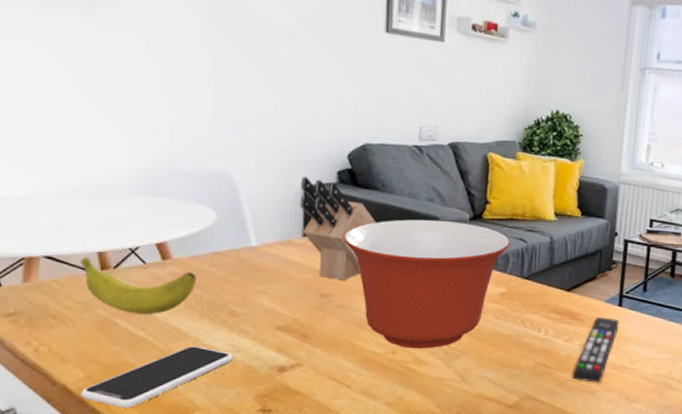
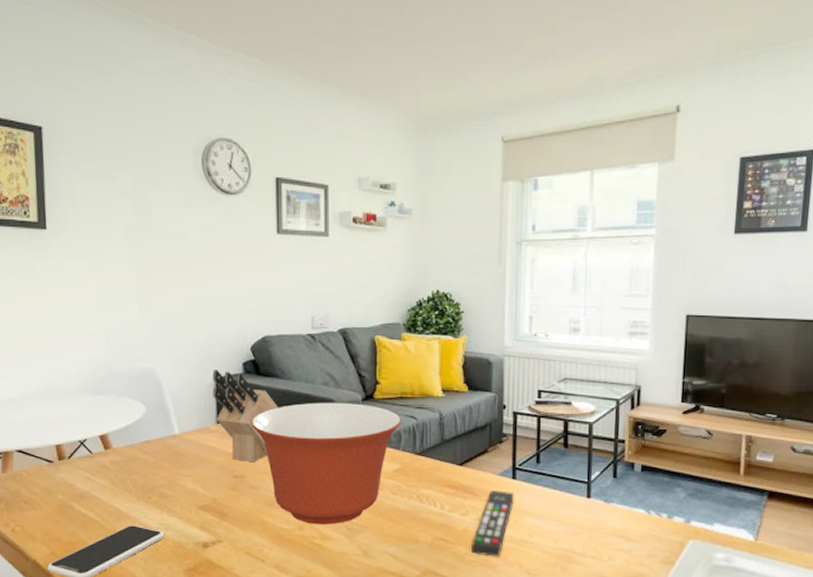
banana: present [80,257,197,314] -> none [43,450,133,498]

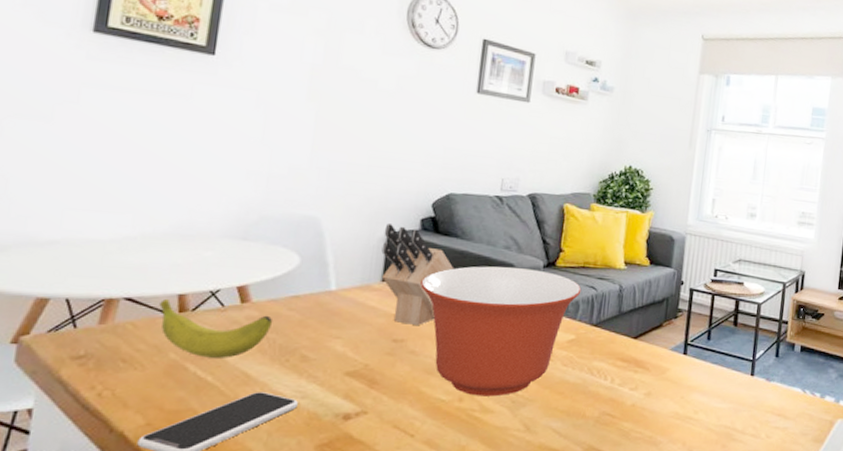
banana: none [43,450,133,498] -> present [159,299,273,358]
remote control: present [470,490,514,556] -> none [636,365,684,433]

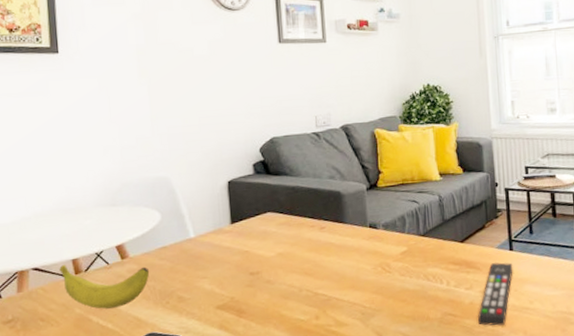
knife block: present [381,224,454,326] -> none [224,173,289,259]
mixing bowl: present [420,266,582,397] -> none [263,193,405,313]
remote control: none [636,365,684,433] -> present [477,262,513,326]

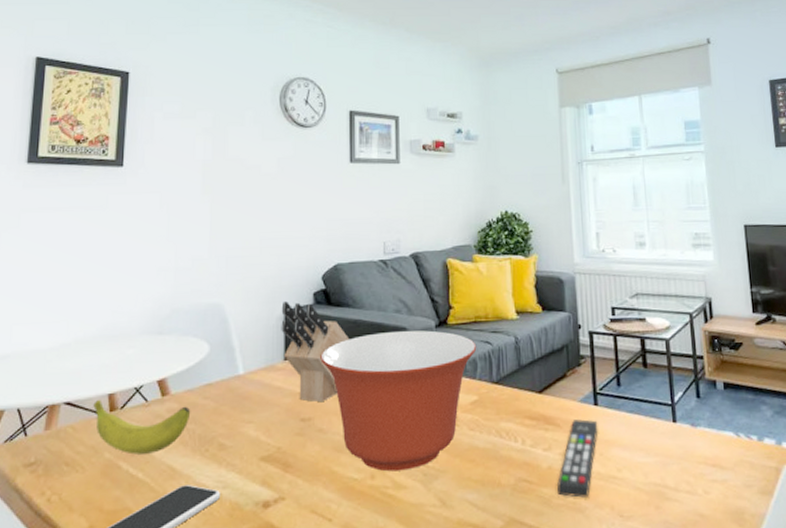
knife block: none [224,173,289,259] -> present [281,301,350,403]
mixing bowl: none [263,193,405,313] -> present [320,330,477,472]

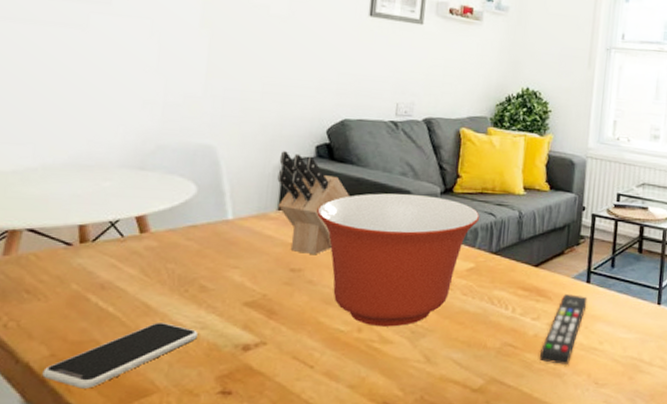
banana: present [93,400,191,455] -> none [61,230,172,289]

